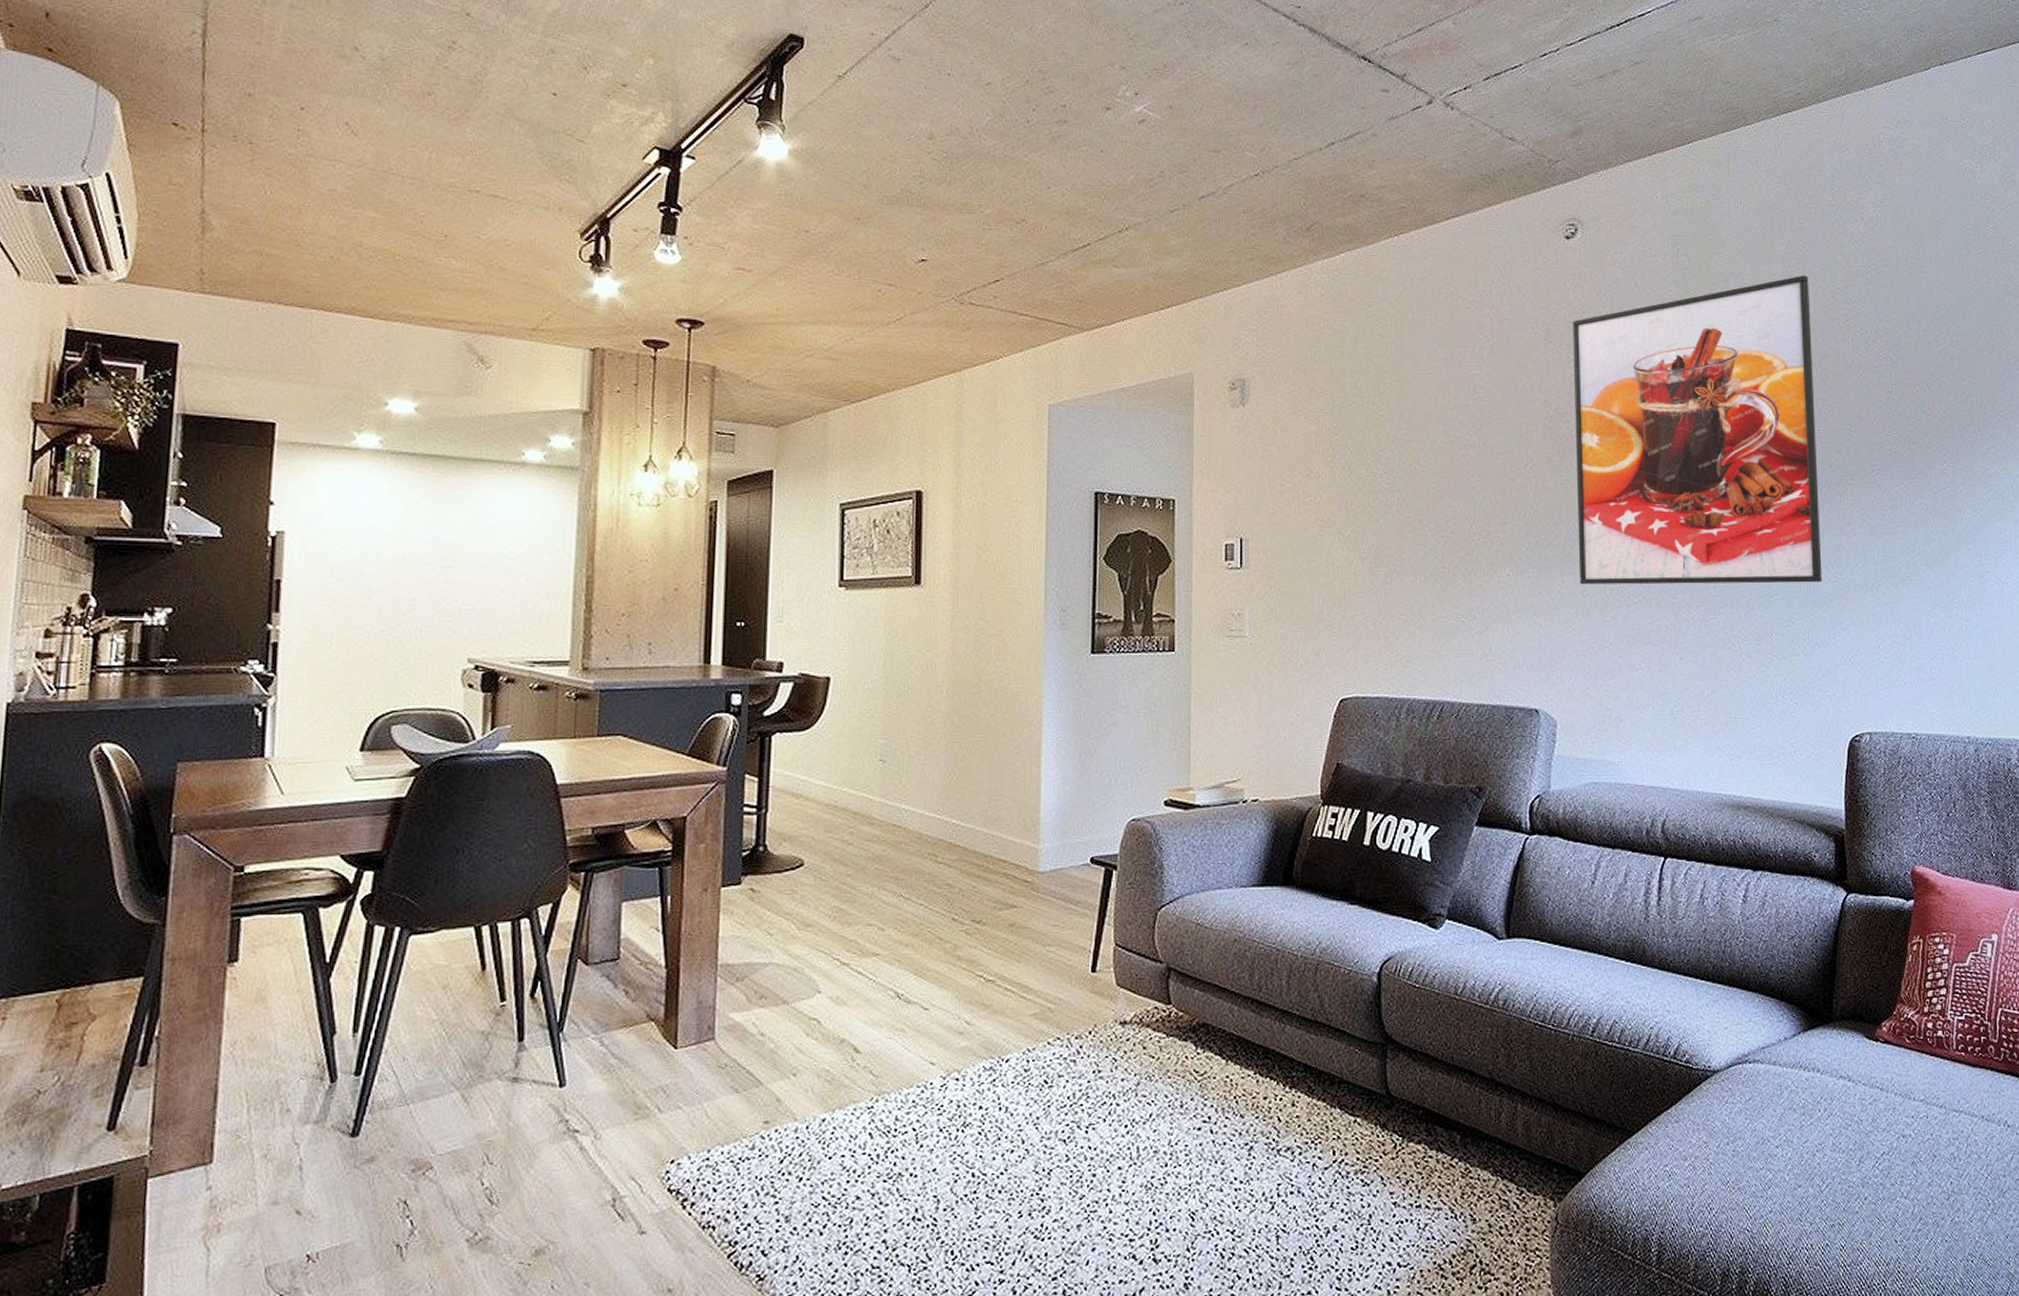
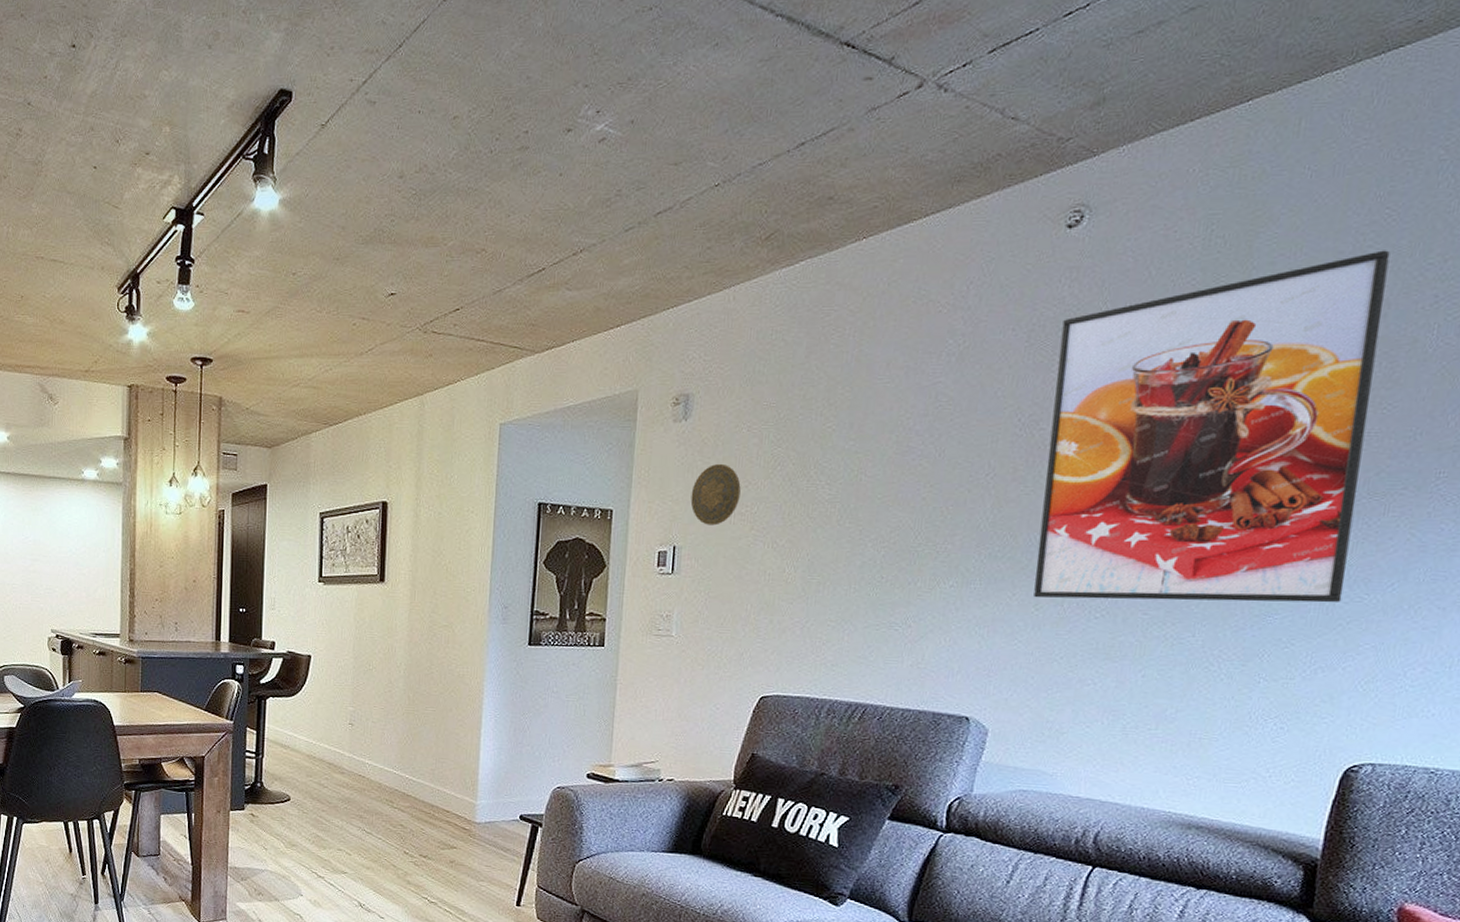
decorative plate: none [1254,450,1303,516] -> present [690,463,741,526]

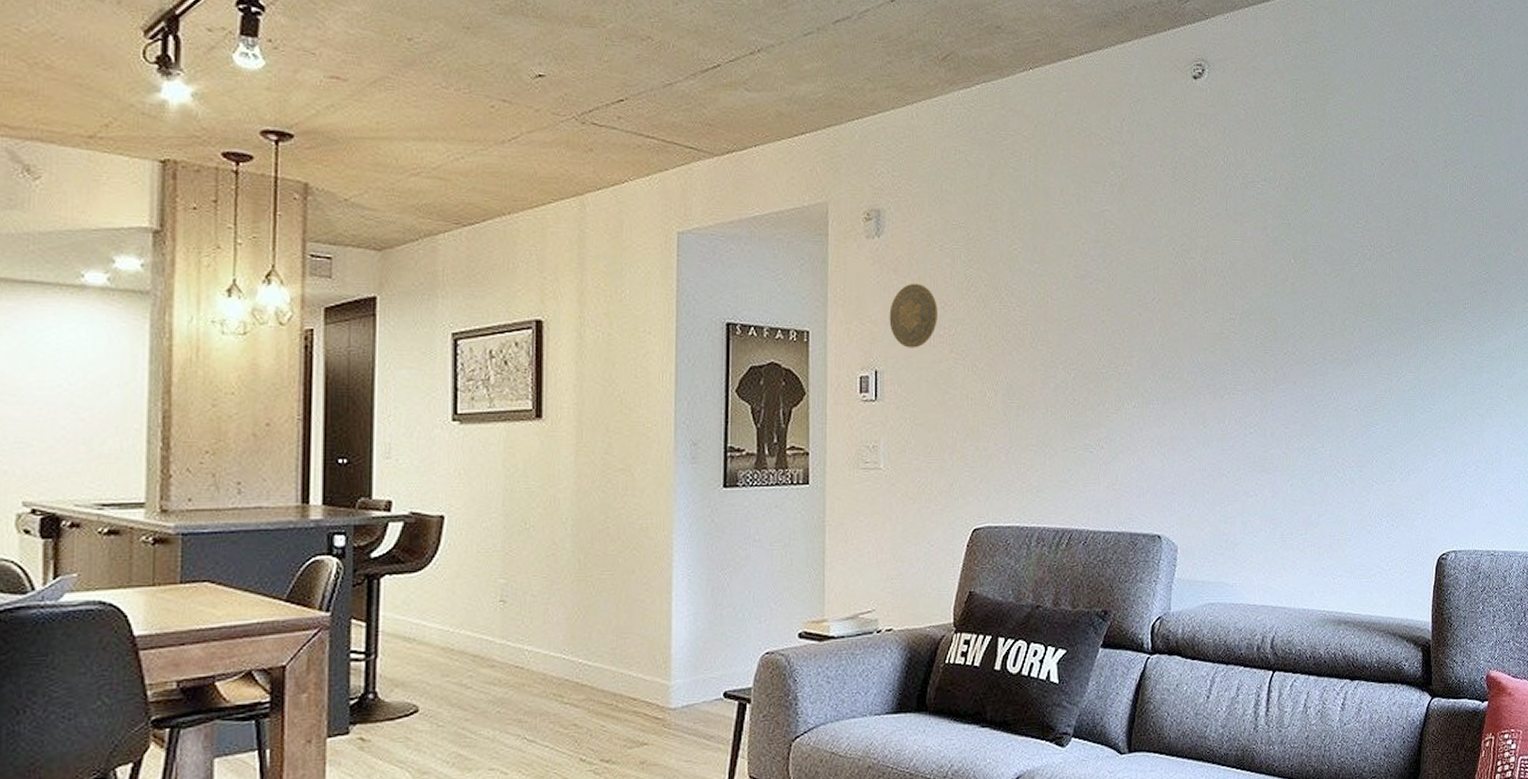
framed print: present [1034,250,1390,603] -> none [1198,122,1418,416]

